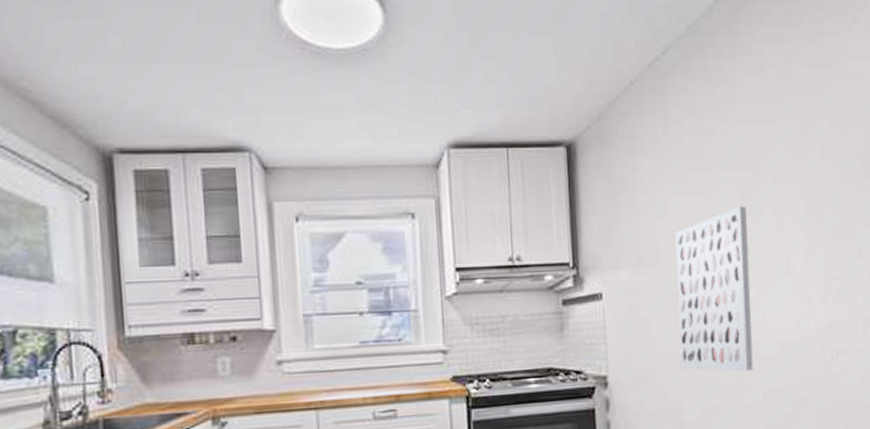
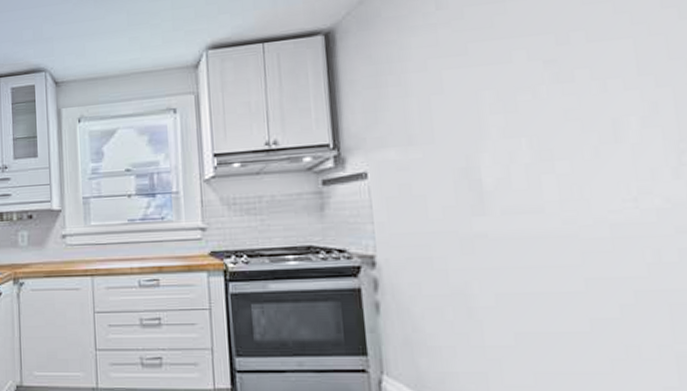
wall art: present [675,206,753,372] -> none [454,72,569,255]

